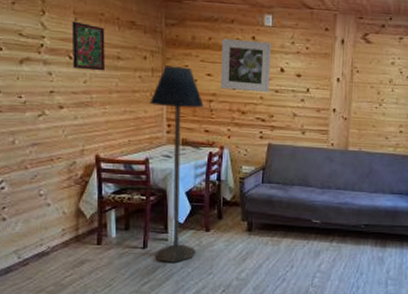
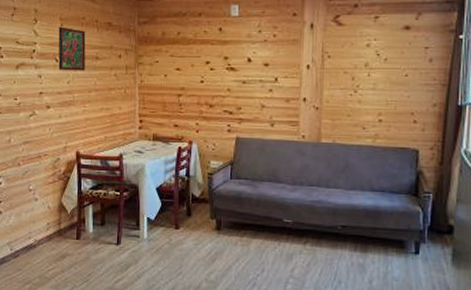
floor lamp: present [149,65,204,262] -> none [124,63,173,260]
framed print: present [221,38,271,93] -> none [189,32,238,85]

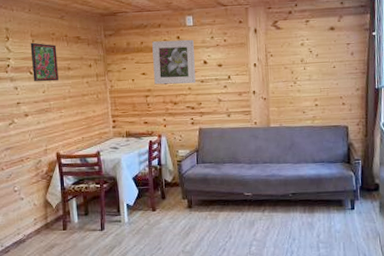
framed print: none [189,32,238,85] -> present [152,39,196,85]

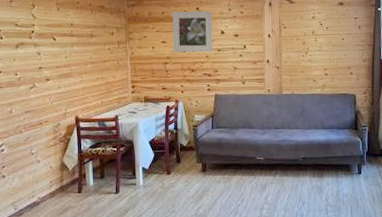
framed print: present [30,42,59,82] -> none [55,10,81,48]

